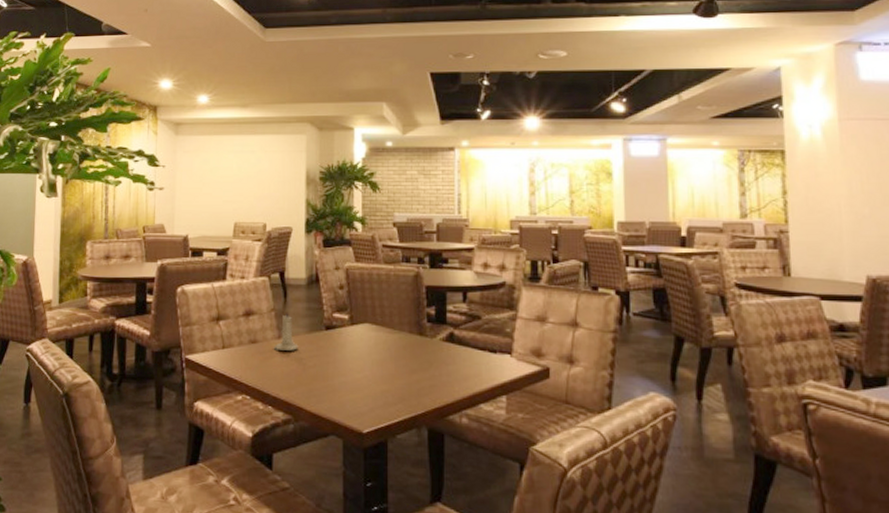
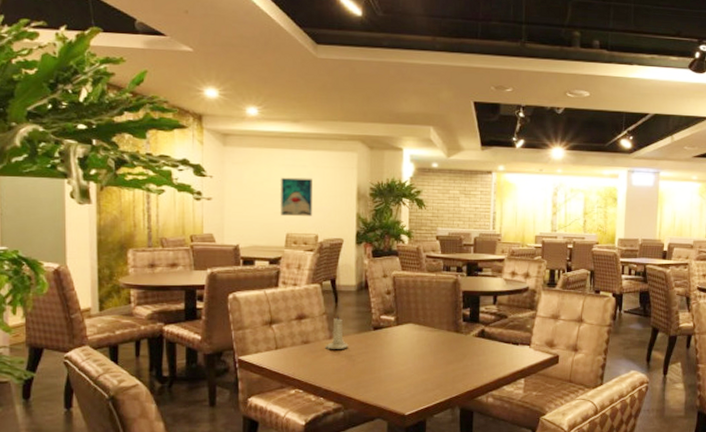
wall art: none [229,164,261,205] -> present [281,177,312,217]

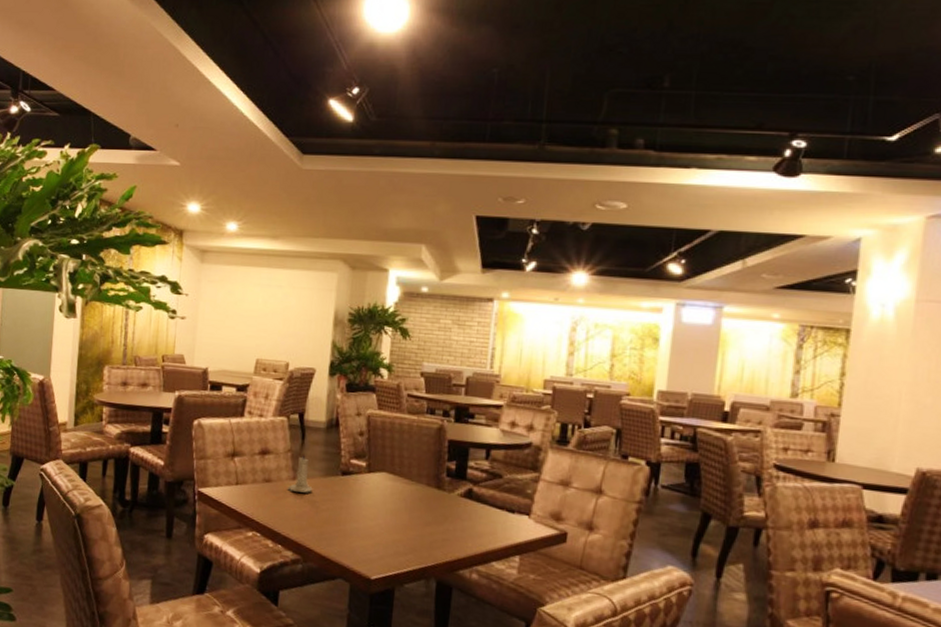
wall art: present [281,177,312,217] -> none [252,297,288,341]

